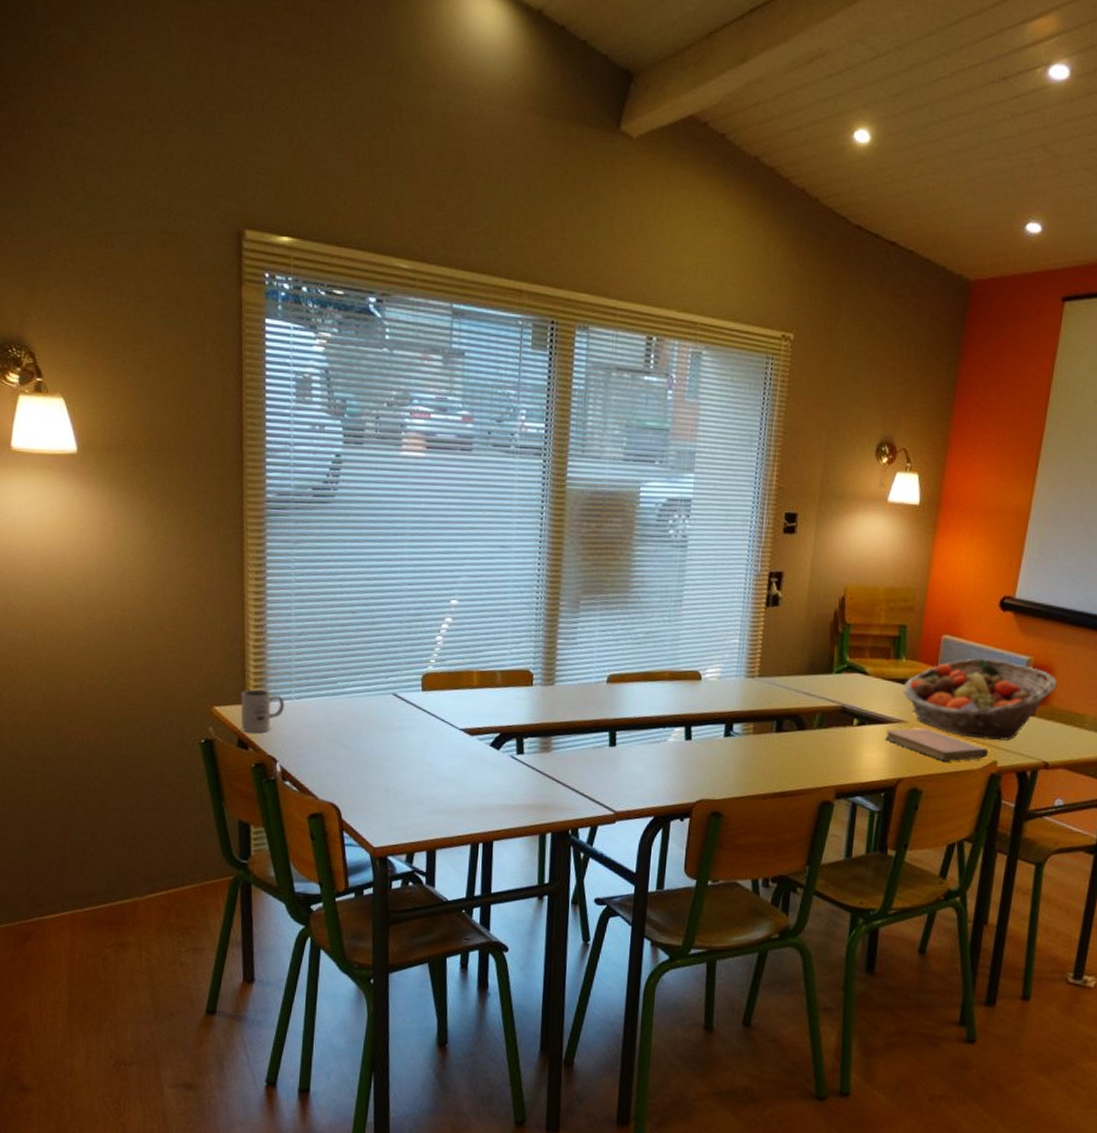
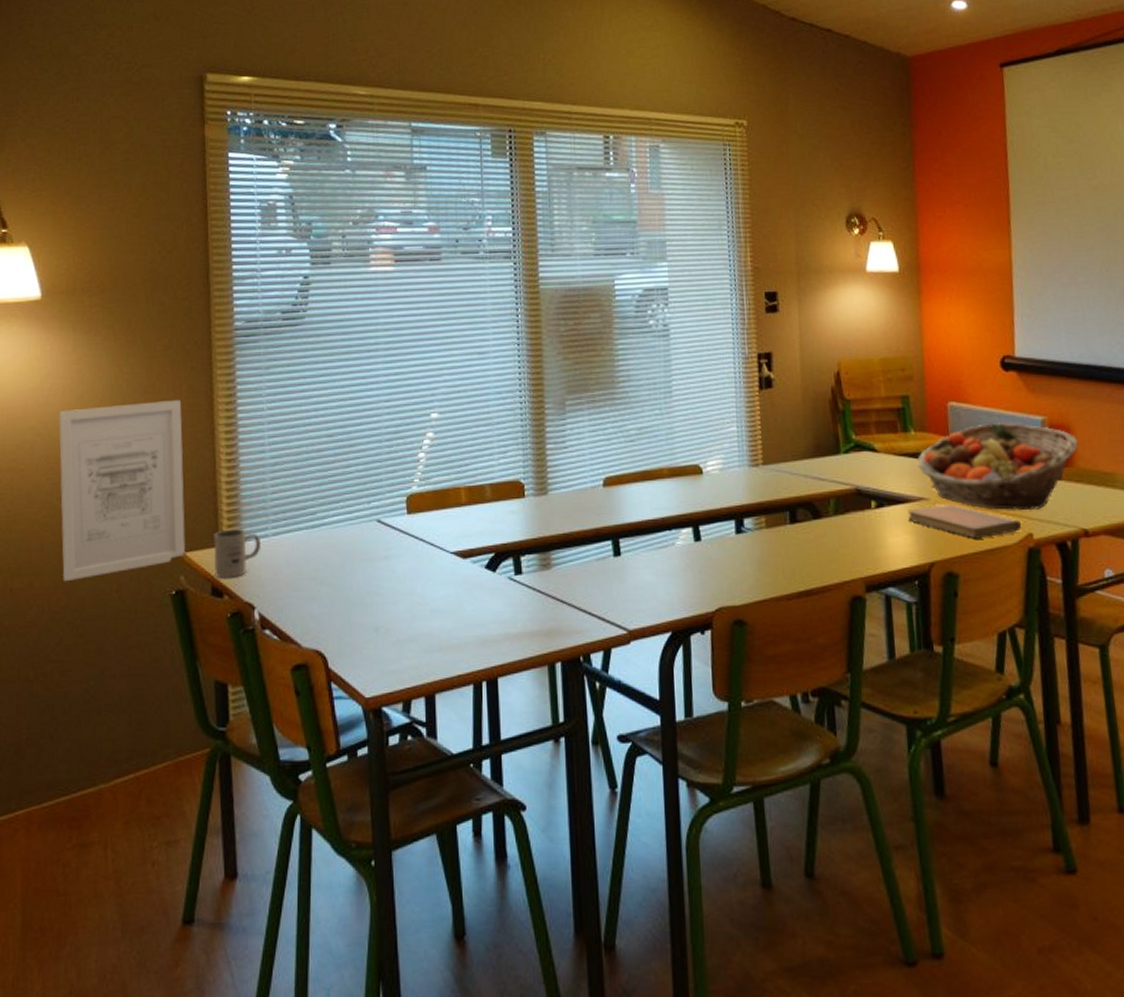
wall art: none [96,564,215,723] -> present [59,399,185,582]

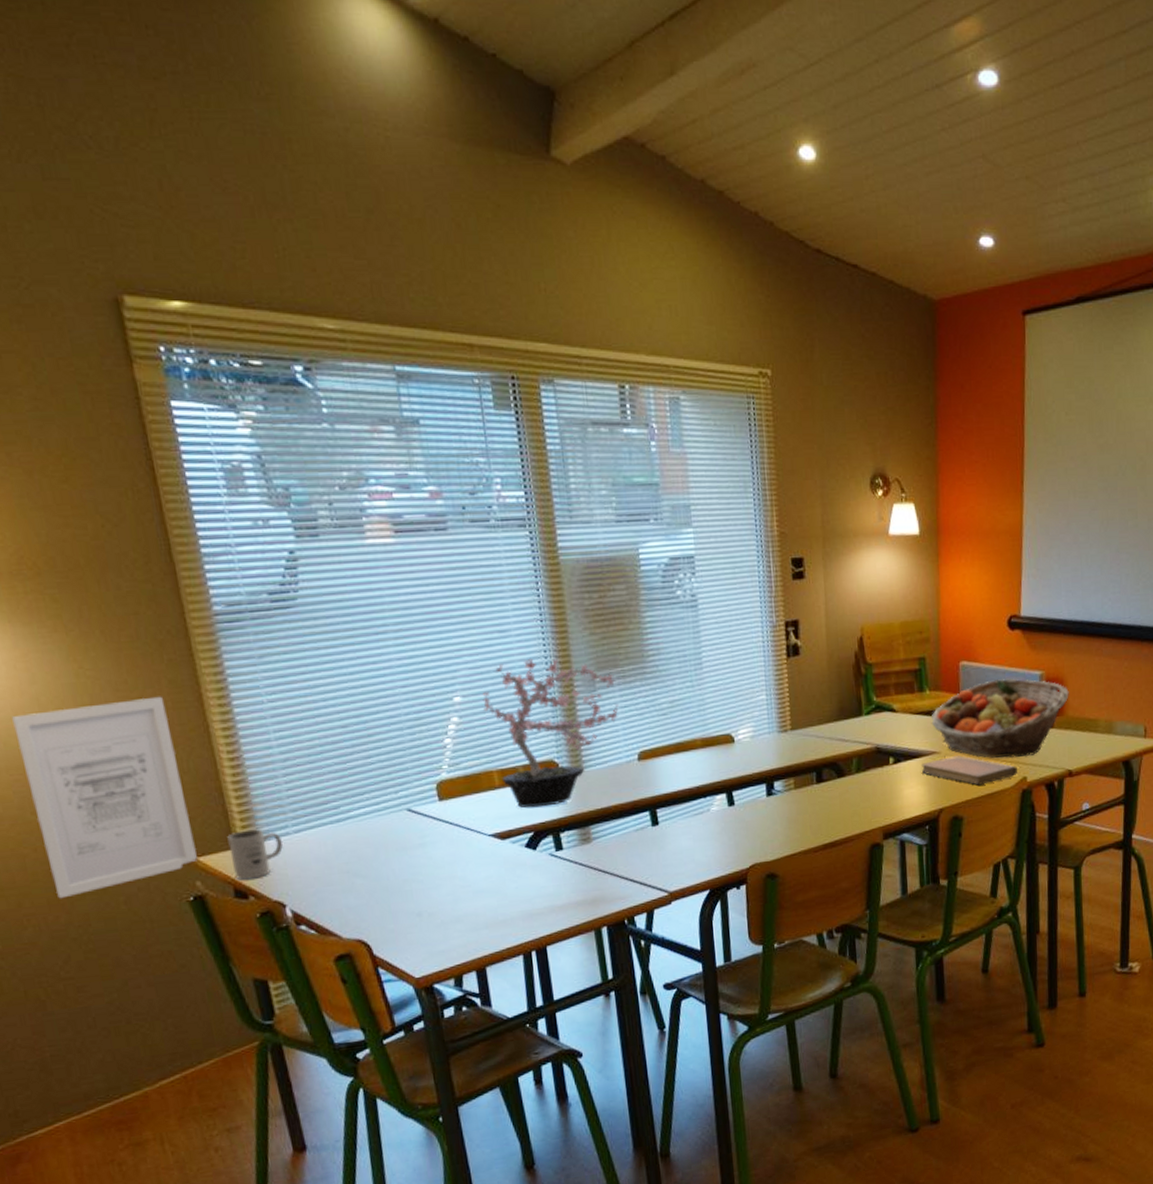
potted plant: none [457,379,587,528] -> present [482,658,619,809]

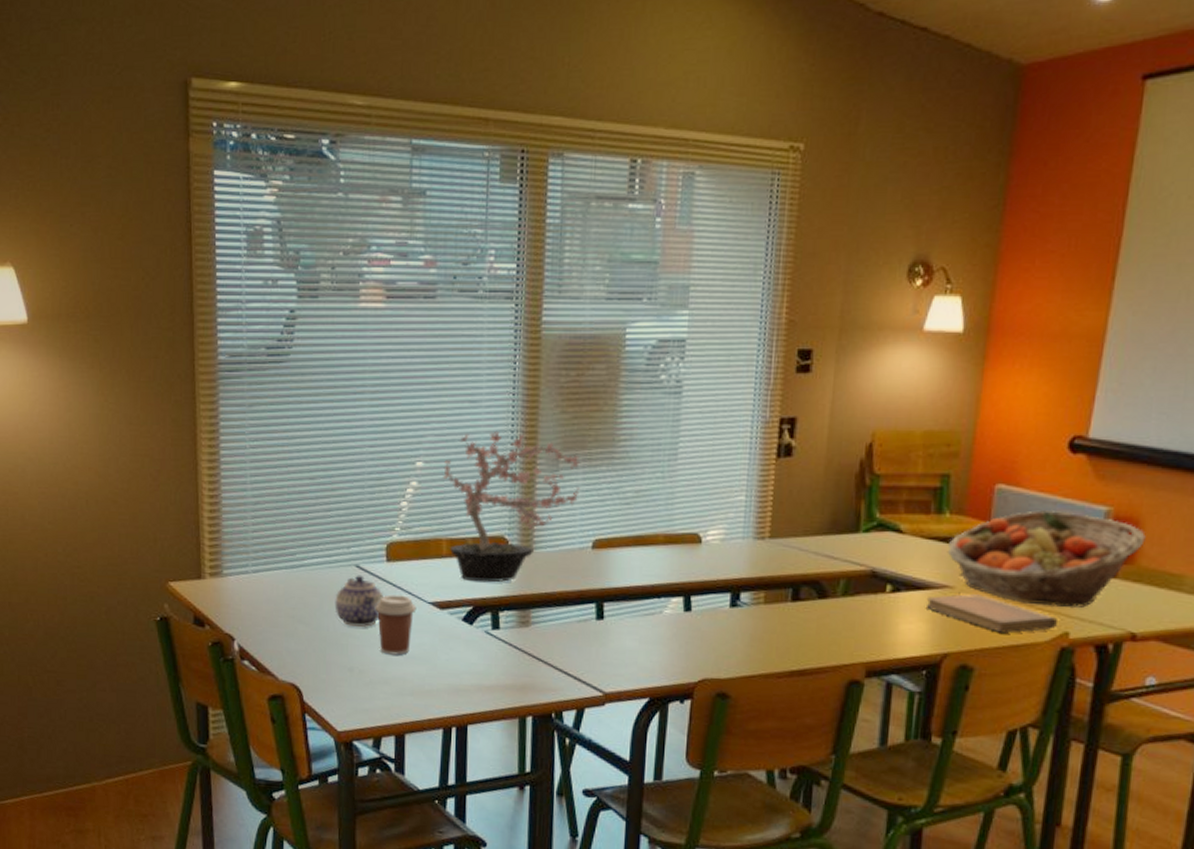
wall art: present [12,696,198,899] -> none [48,432,169,601]
mug: present [227,829,284,880] -> none [196,563,242,610]
teapot: none [390,818,442,872] -> present [335,575,383,628]
coffee cup: none [434,832,478,893] -> present [375,594,417,655]

